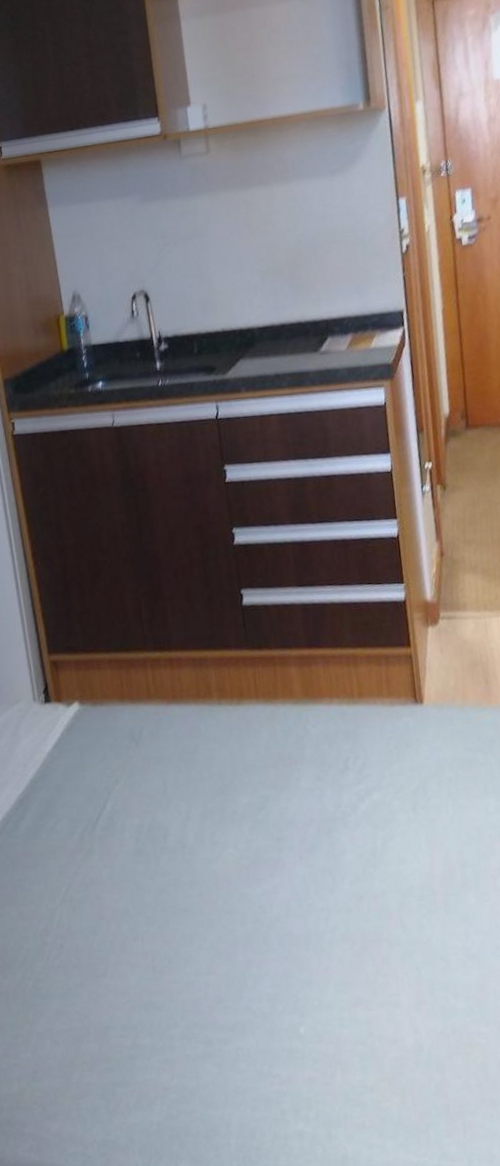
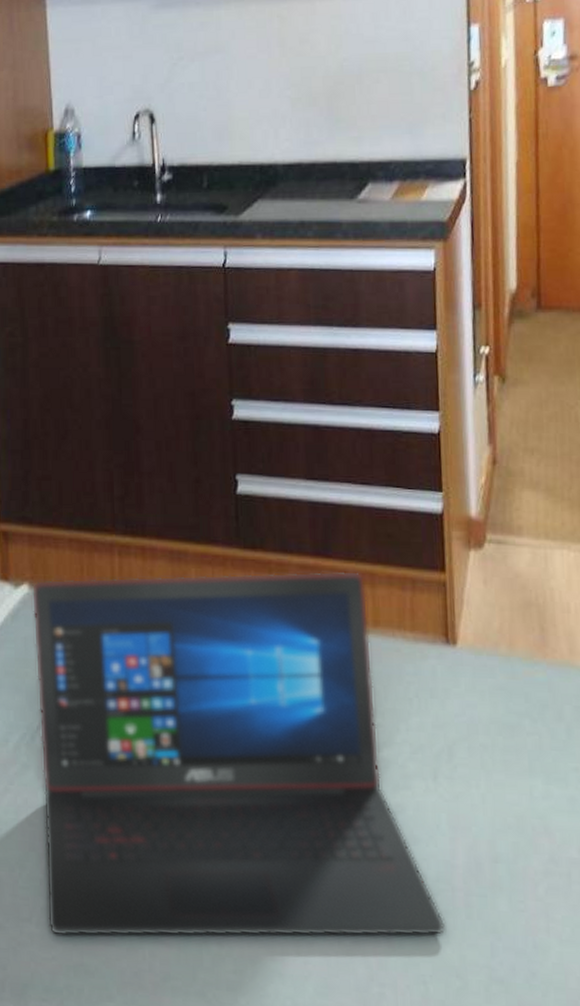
laptop: none [81,655,431,984] -> present [31,570,446,937]

